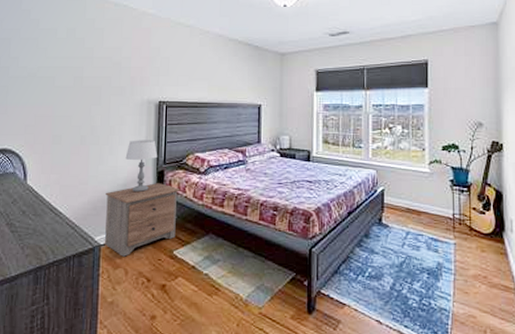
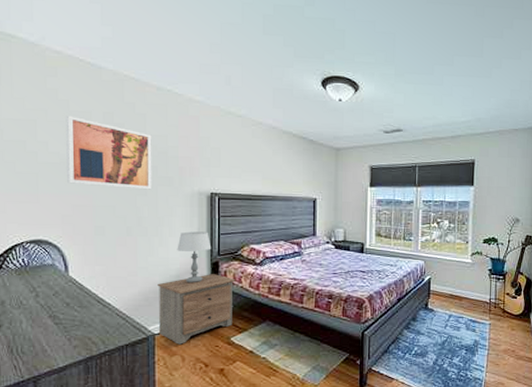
wall art: none [31,33,108,100] -> present [66,115,152,190]

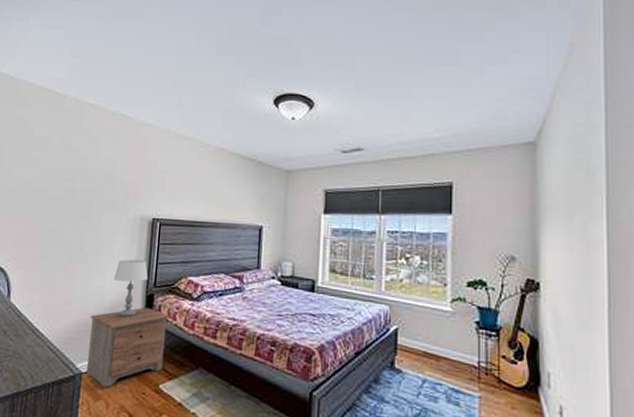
wall art: present [66,115,152,190] -> none [21,142,103,214]

